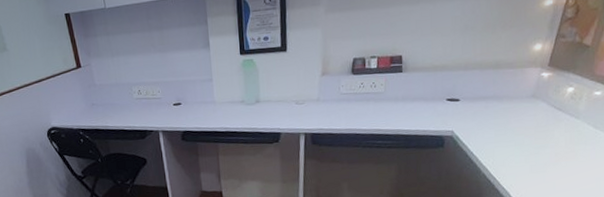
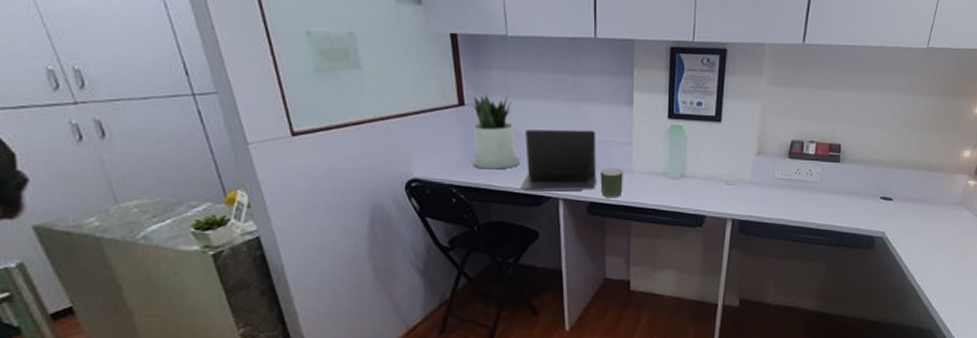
planter: none [86,55,127,115] -> present [471,95,521,170]
laptop computer: none [127,73,187,128] -> present [520,129,597,191]
mug: none [189,102,209,127] -> present [600,168,623,198]

